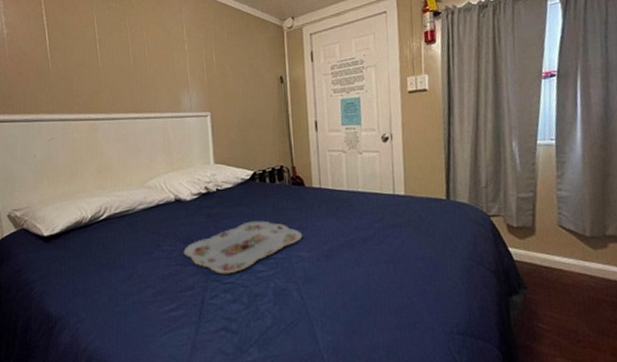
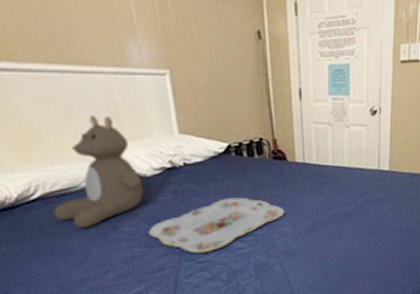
teddy bear: none [114,151,182,246] -> present [53,115,143,229]

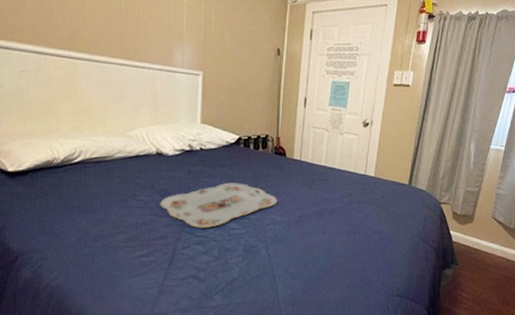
teddy bear: present [53,115,143,229] -> none [87,100,163,193]

